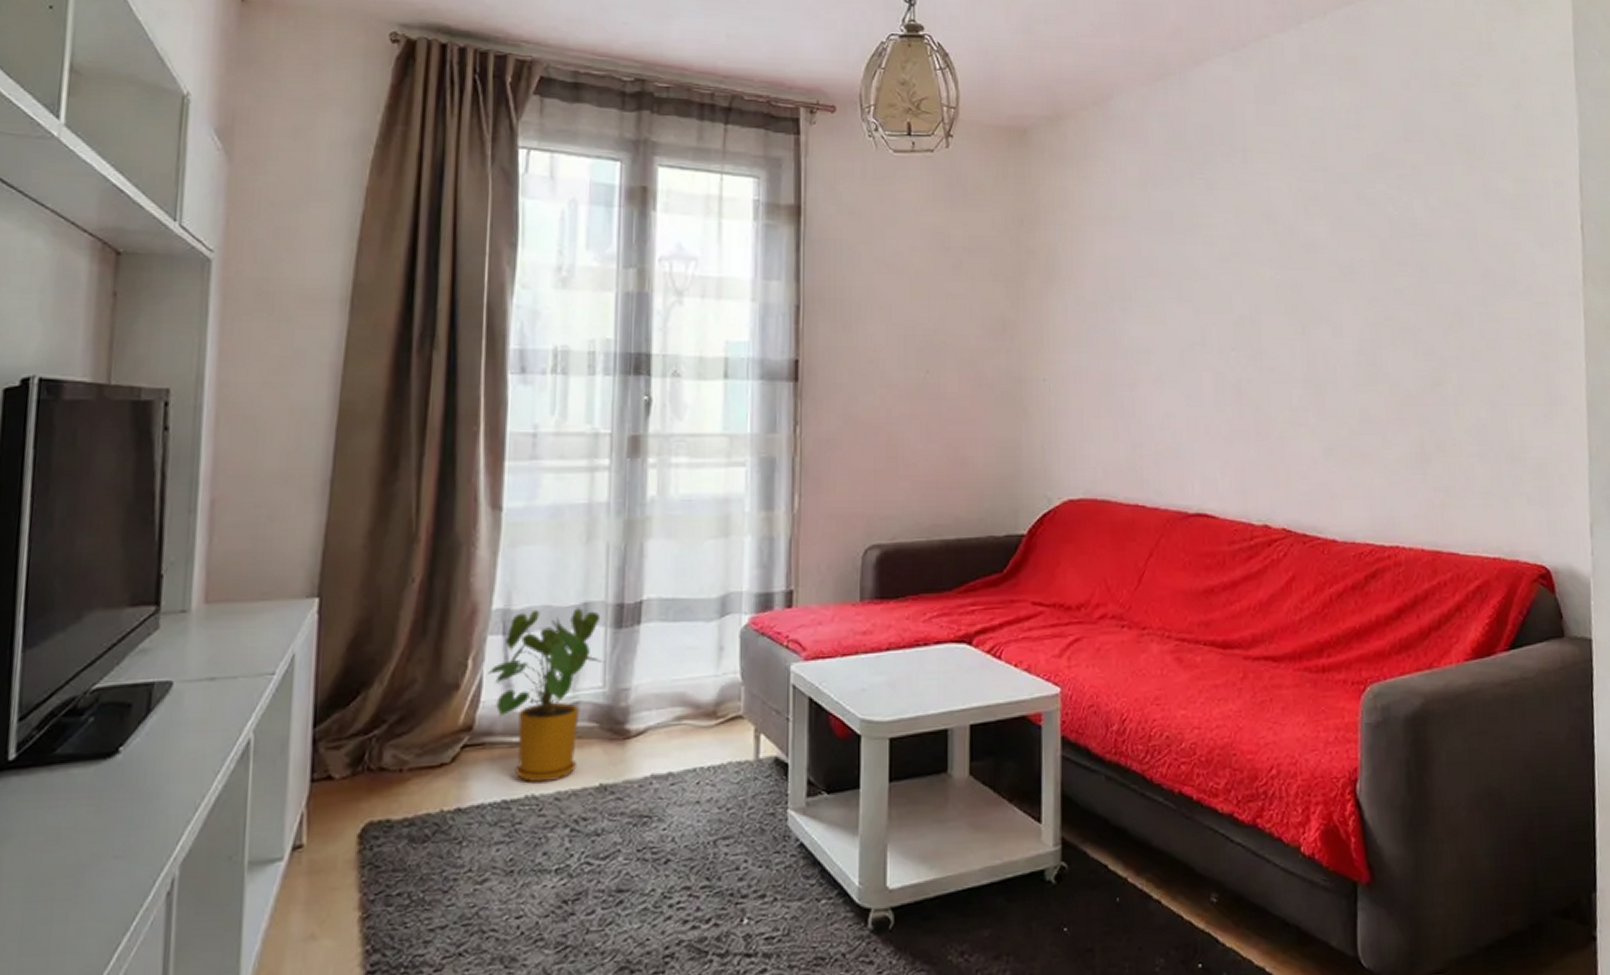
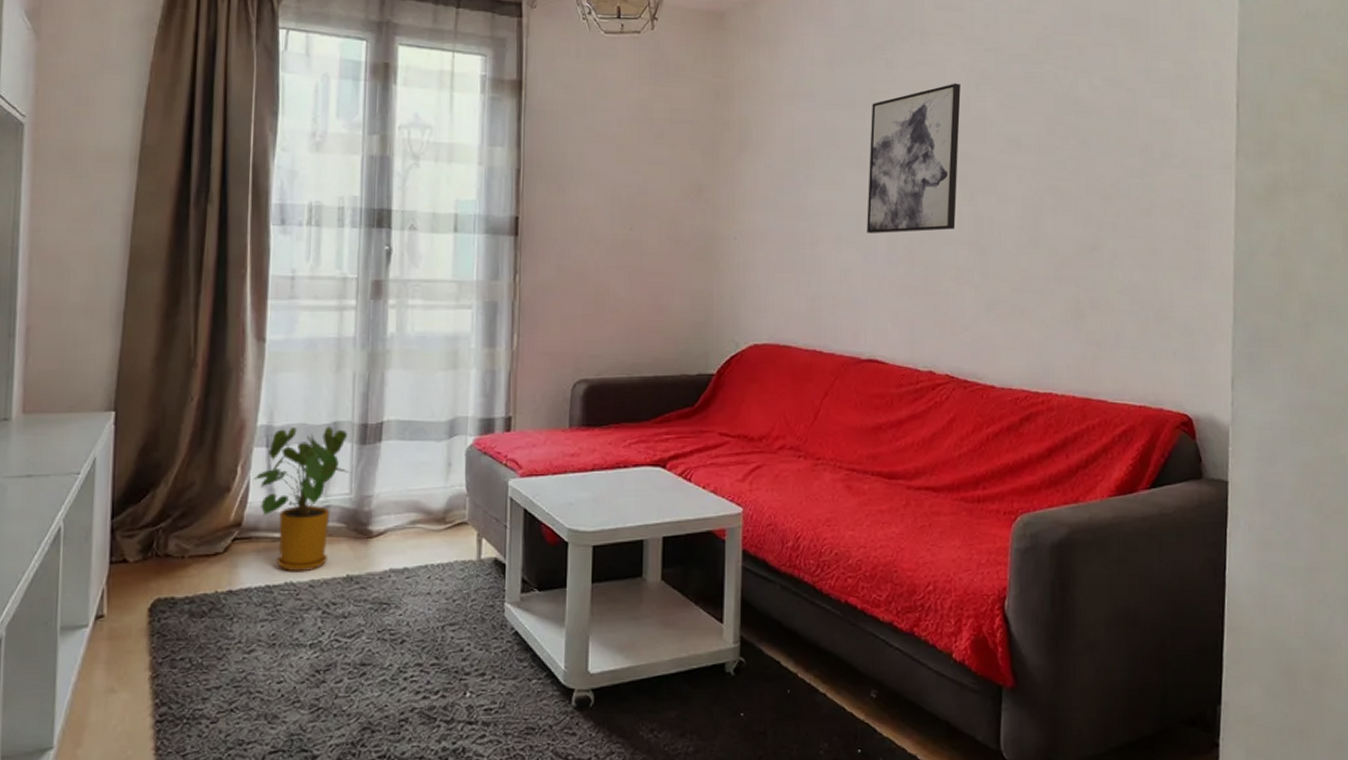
wall art: none [1190,205,1288,372] -> present [867,83,961,233]

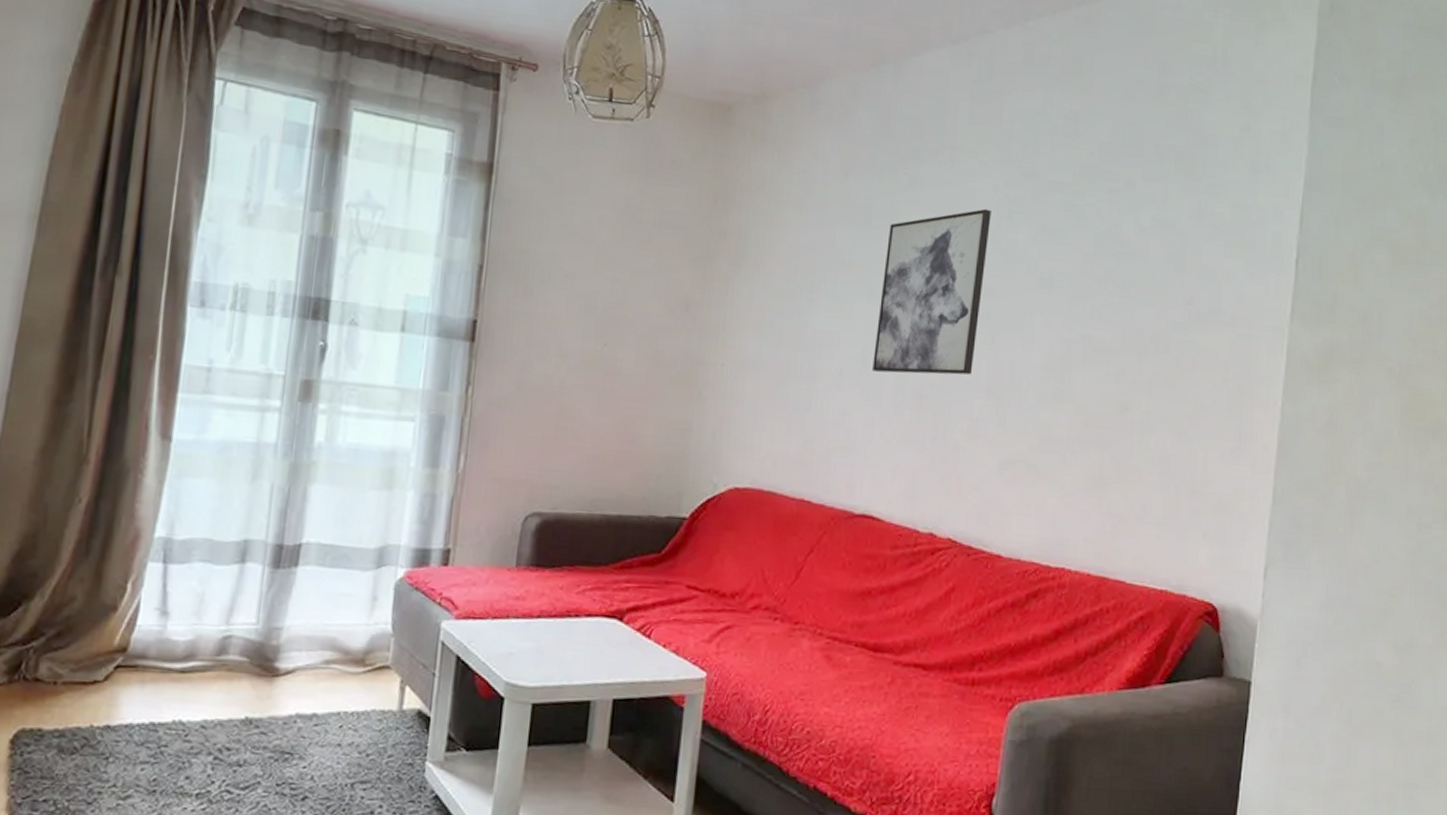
house plant: present [253,426,351,572] -> none [145,542,260,710]

